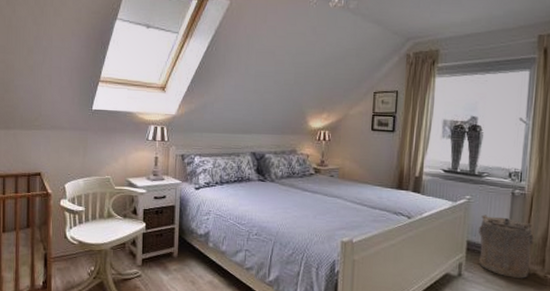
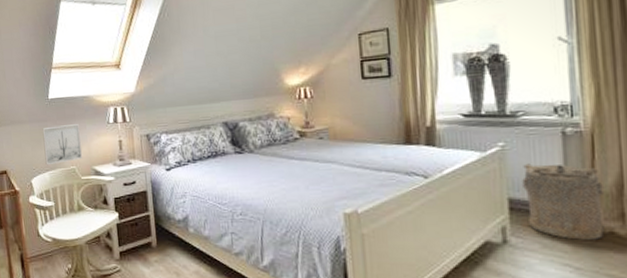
wall art: none [81,136,120,173] -> present [42,124,83,166]

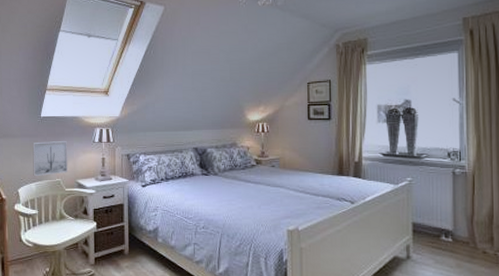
laundry hamper: present [522,163,607,240] -> none [423,195,482,258]

